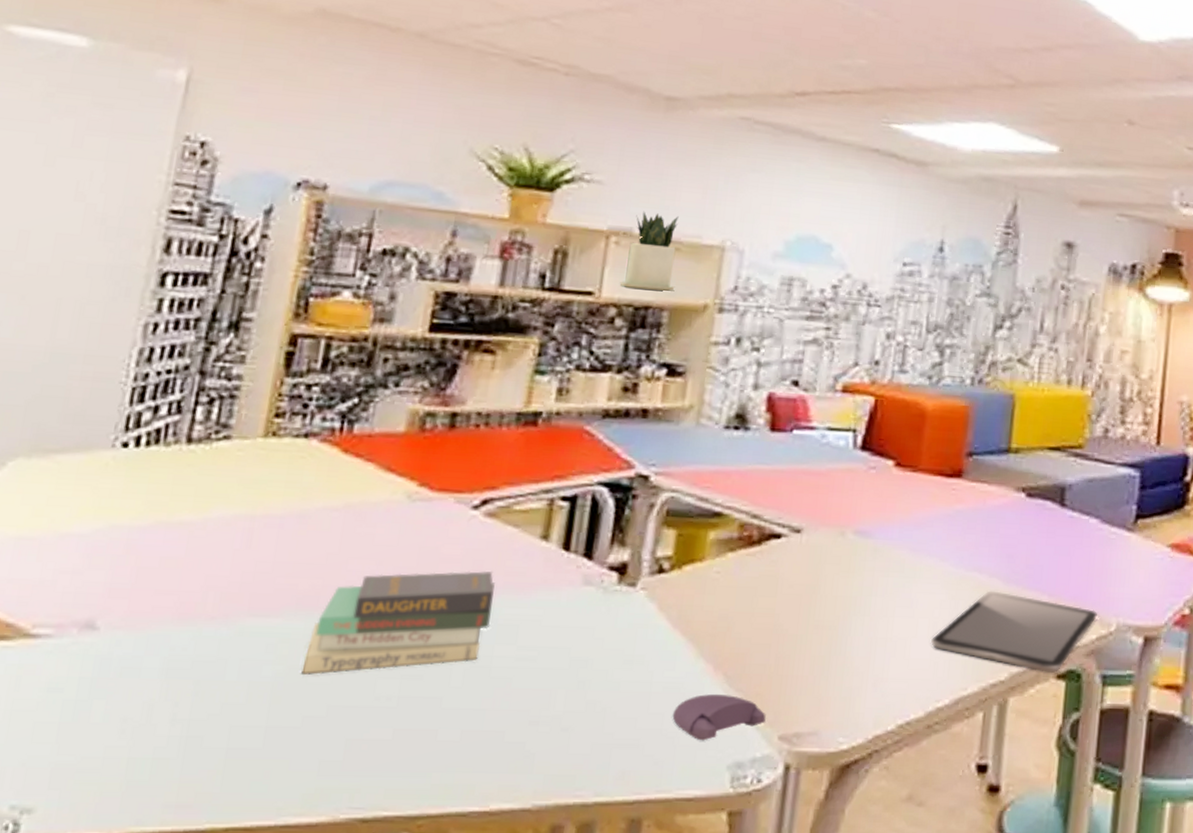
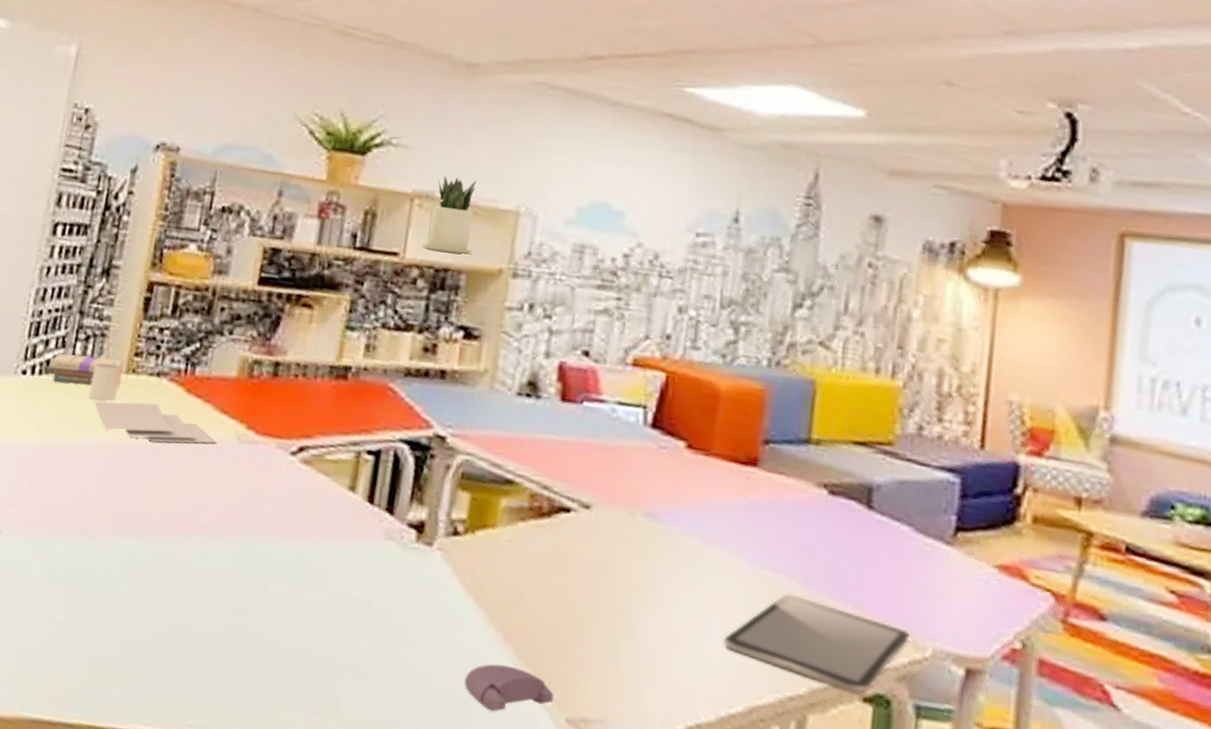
books: none [154,420,262,454] -> present [45,353,125,385]
mug: none [214,427,259,470] -> present [88,363,123,401]
papers: none [223,467,383,510] -> present [94,401,217,444]
books: present [301,570,495,675] -> none [150,508,308,601]

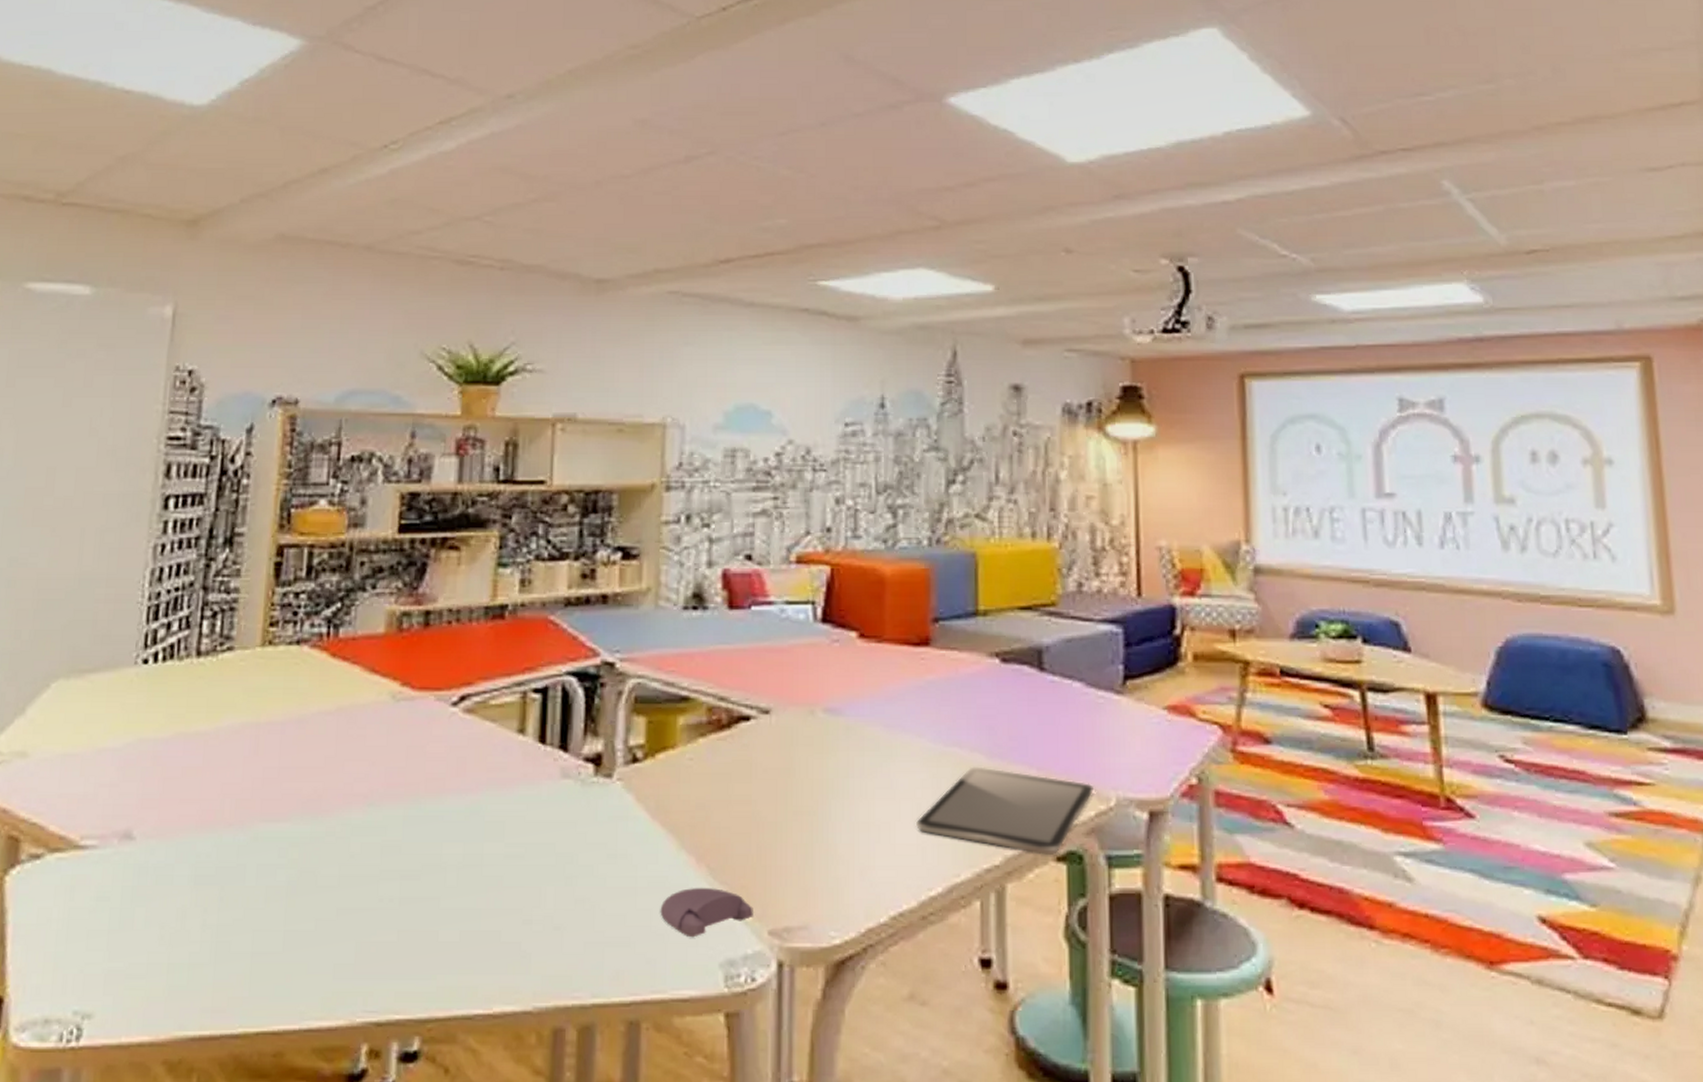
books: present [45,353,125,385] -> none [169,632,259,666]
mug: present [88,363,123,401] -> none [221,639,258,681]
papers: present [94,401,217,444] -> none [229,674,370,715]
planter: present [422,174,477,255] -> none [569,395,622,474]

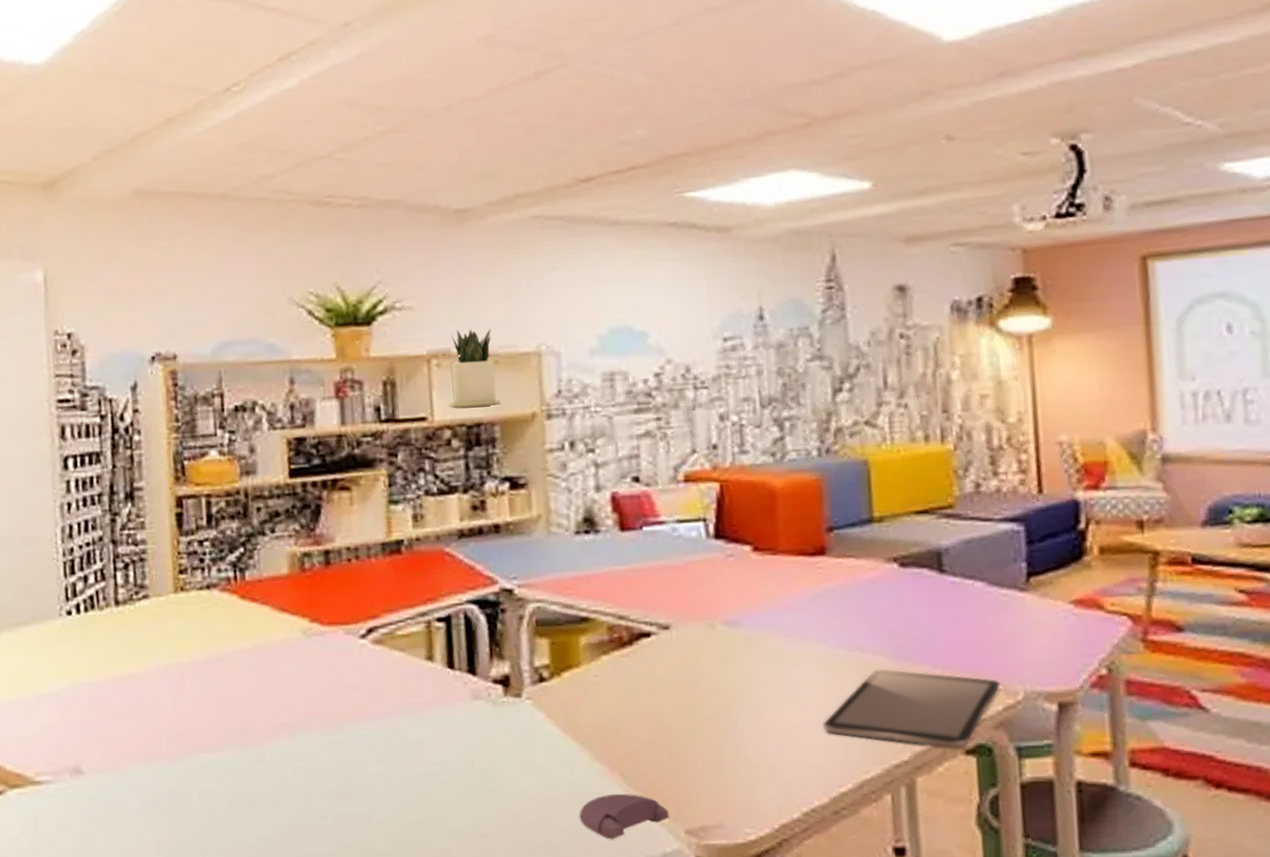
planter: none [569,395,622,474] -> present [448,329,501,408]

